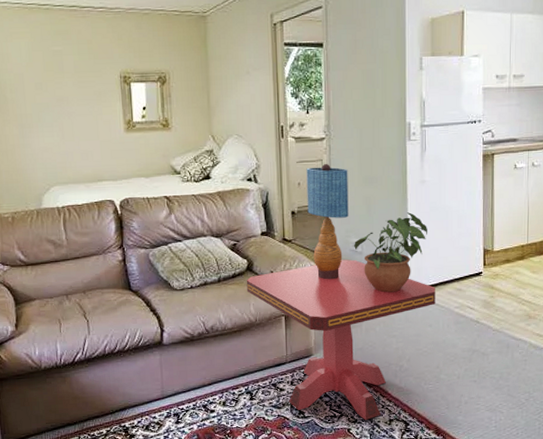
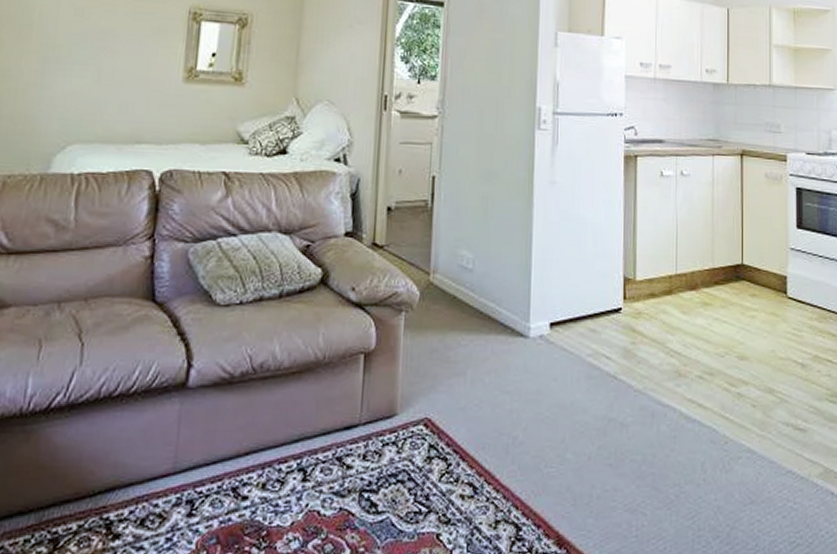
side table: present [246,259,435,420] -> none [316,278,563,520]
table lamp: present [306,163,349,280] -> none [407,147,463,305]
potted plant: present [354,212,427,293] -> none [463,221,556,329]

